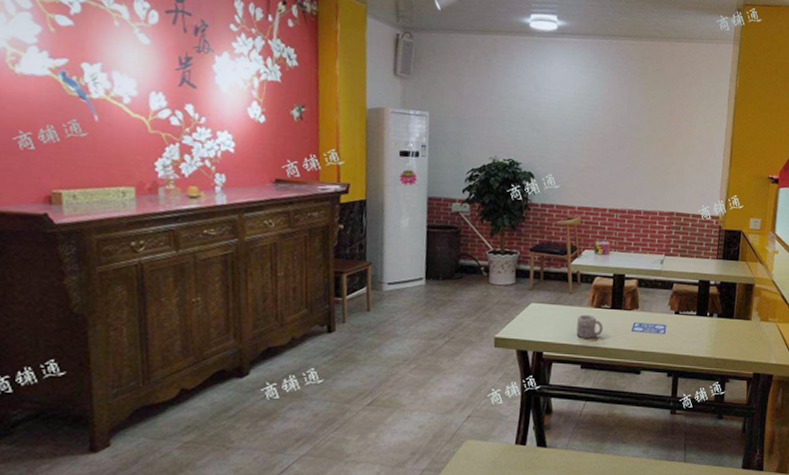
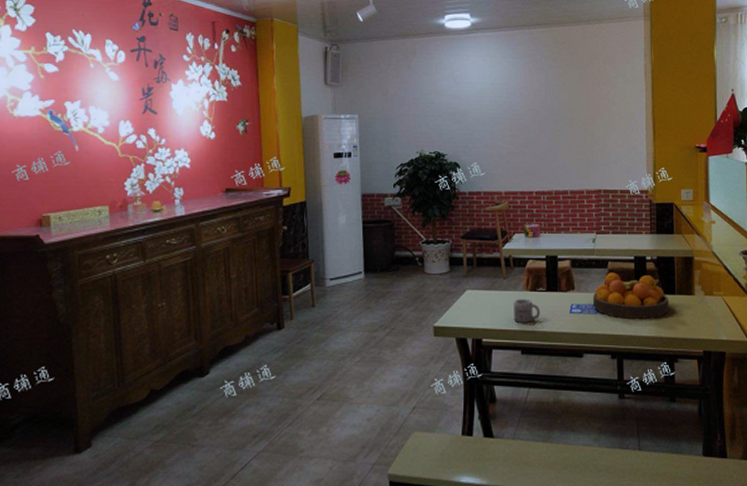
fruit bowl: none [654,294,727,340] -> present [592,272,670,319]

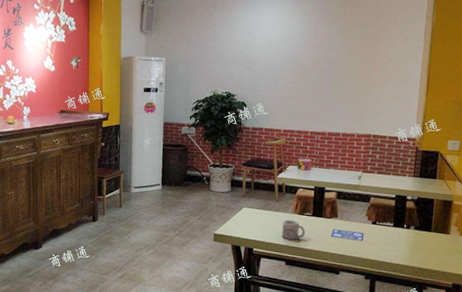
fruit bowl: present [592,272,670,319] -> none [352,206,425,250]

